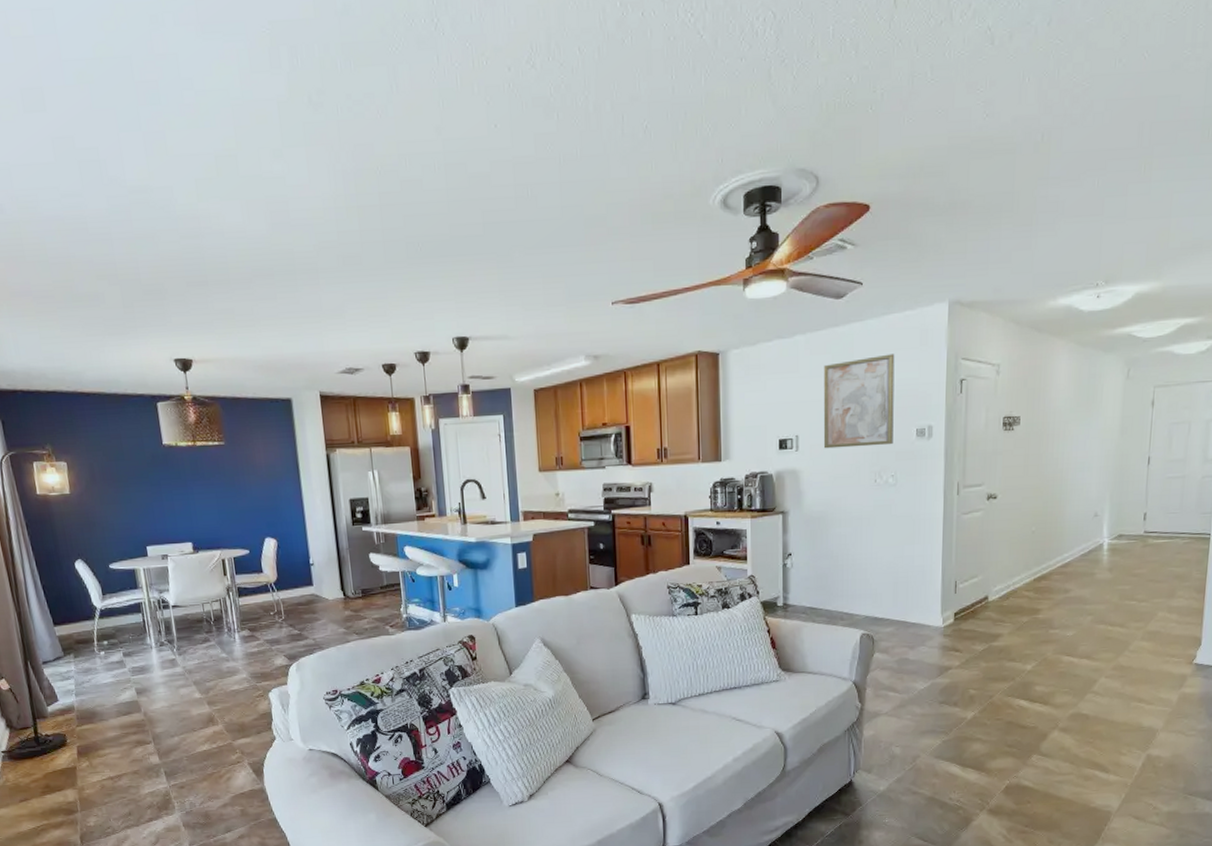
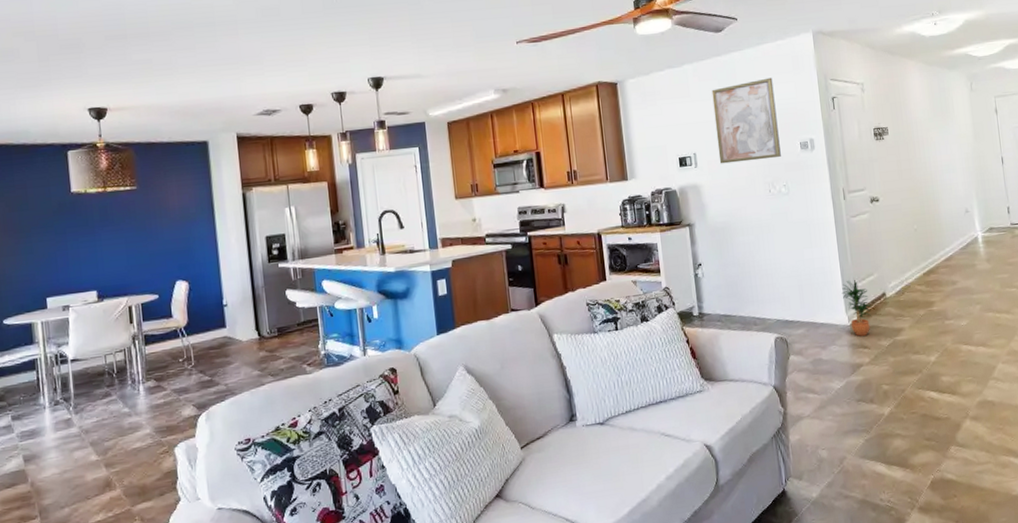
potted plant: none [939,581,971,639] -> present [841,281,872,336]

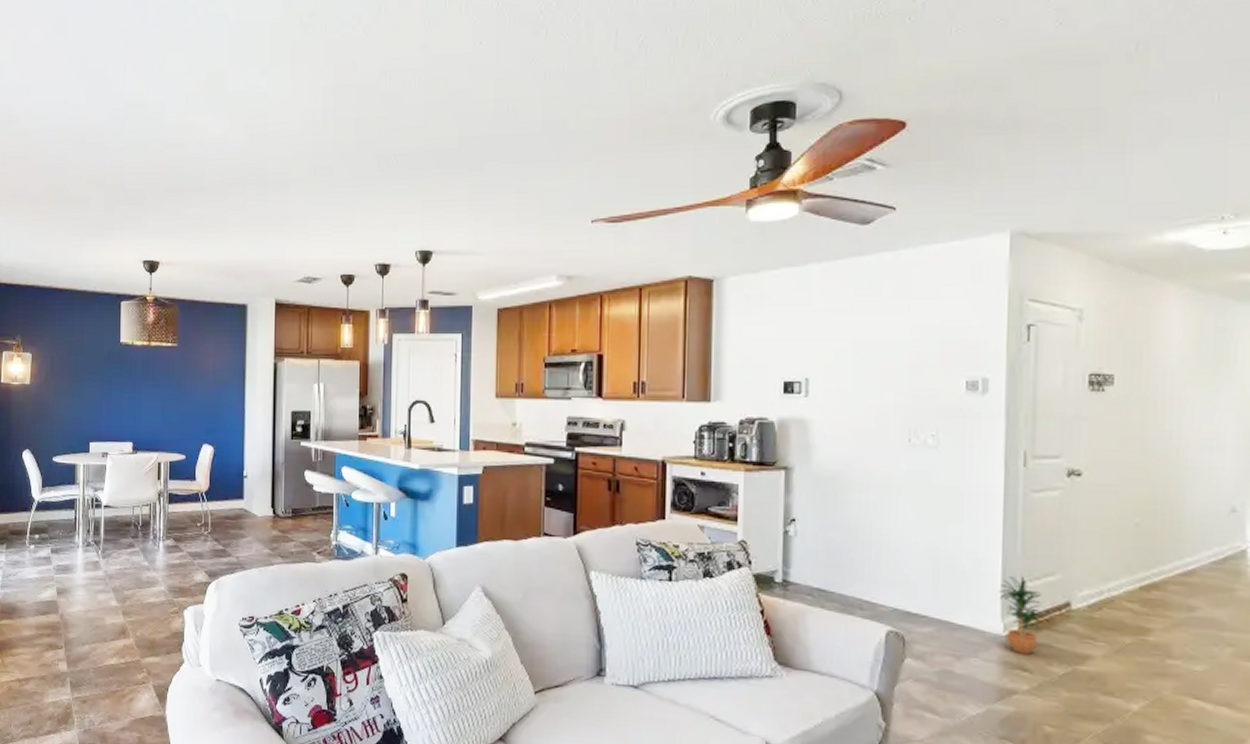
wall art: present [711,77,781,164] -> none [841,290,937,398]

